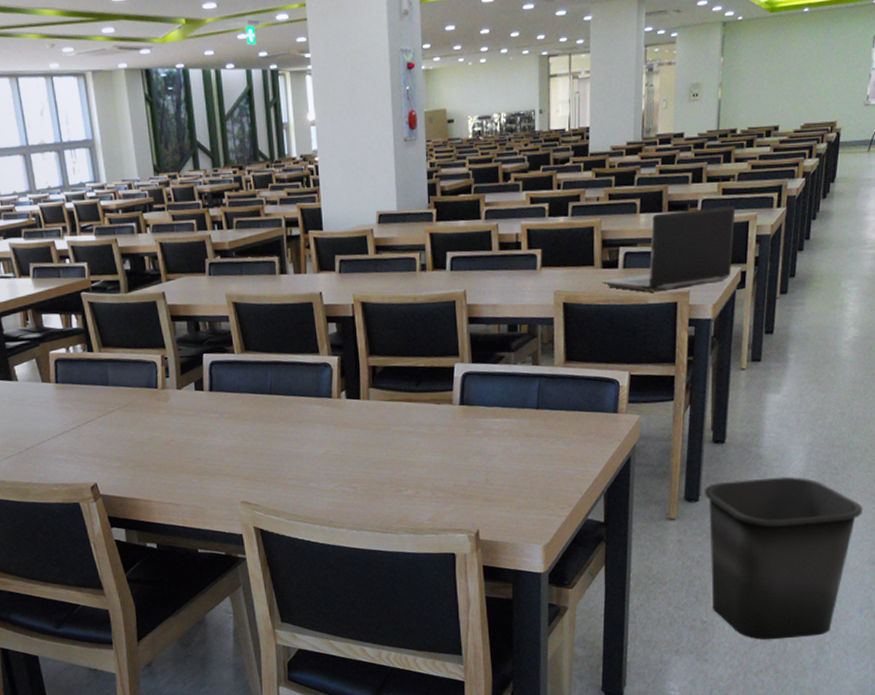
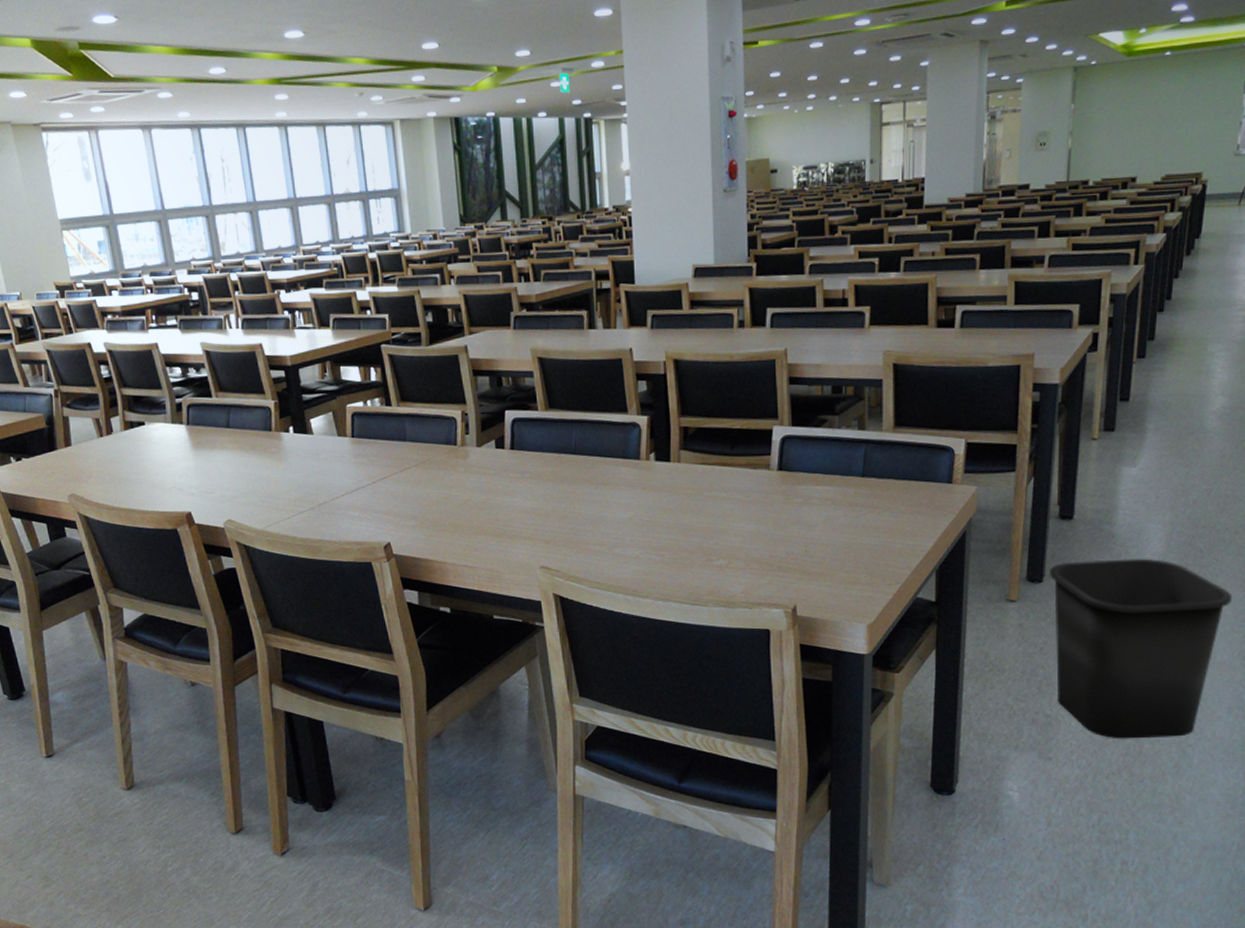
laptop computer: present [602,206,736,293] -> none [936,263,1087,354]

